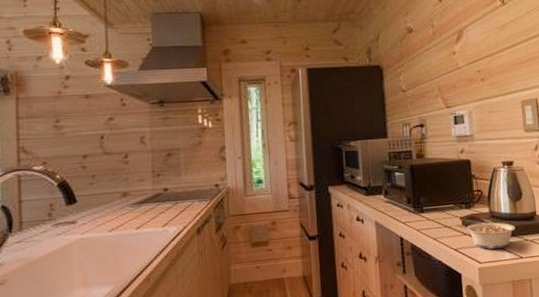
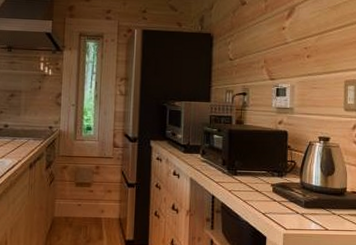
legume: present [456,222,516,249] -> none [266,190,324,219]

